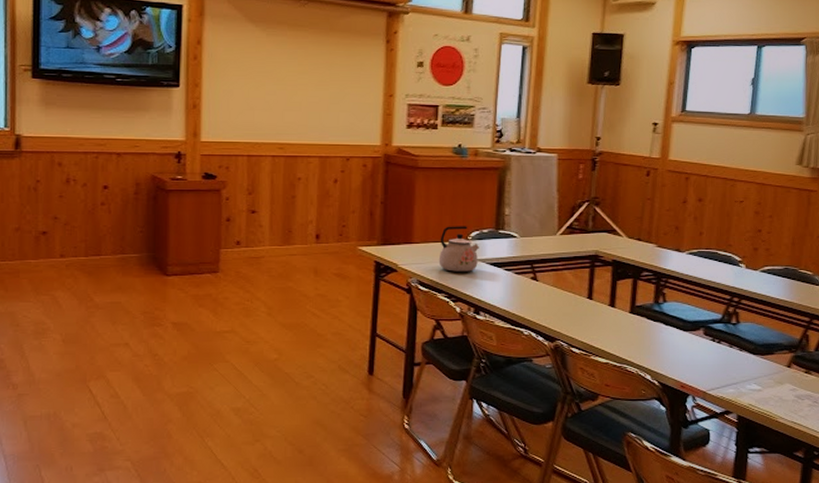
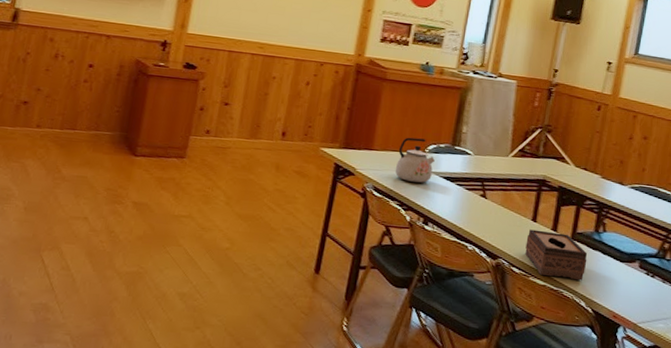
tissue box: none [584,307,649,354] -> present [525,229,588,281]

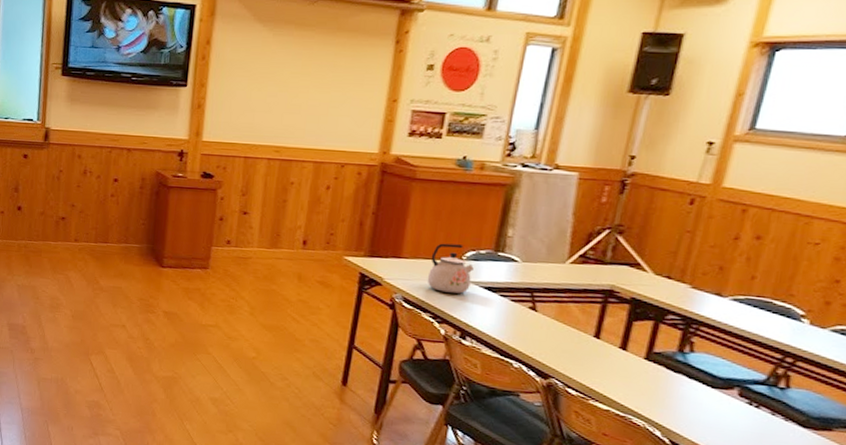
tissue box: present [525,229,588,281] -> none [584,347,667,407]

